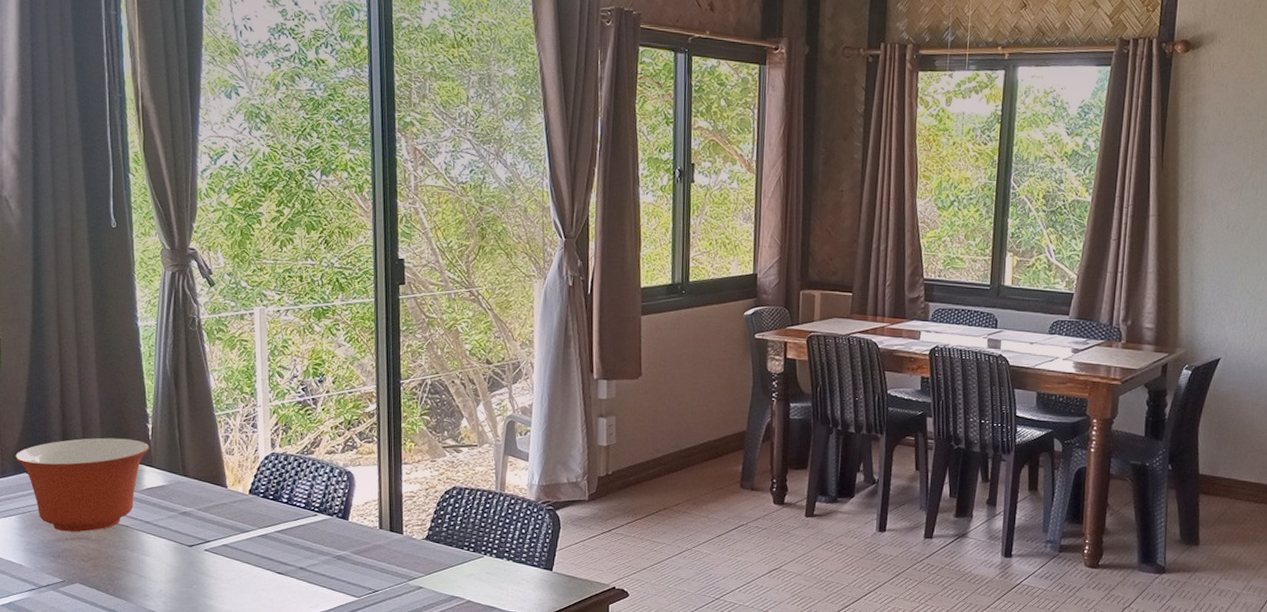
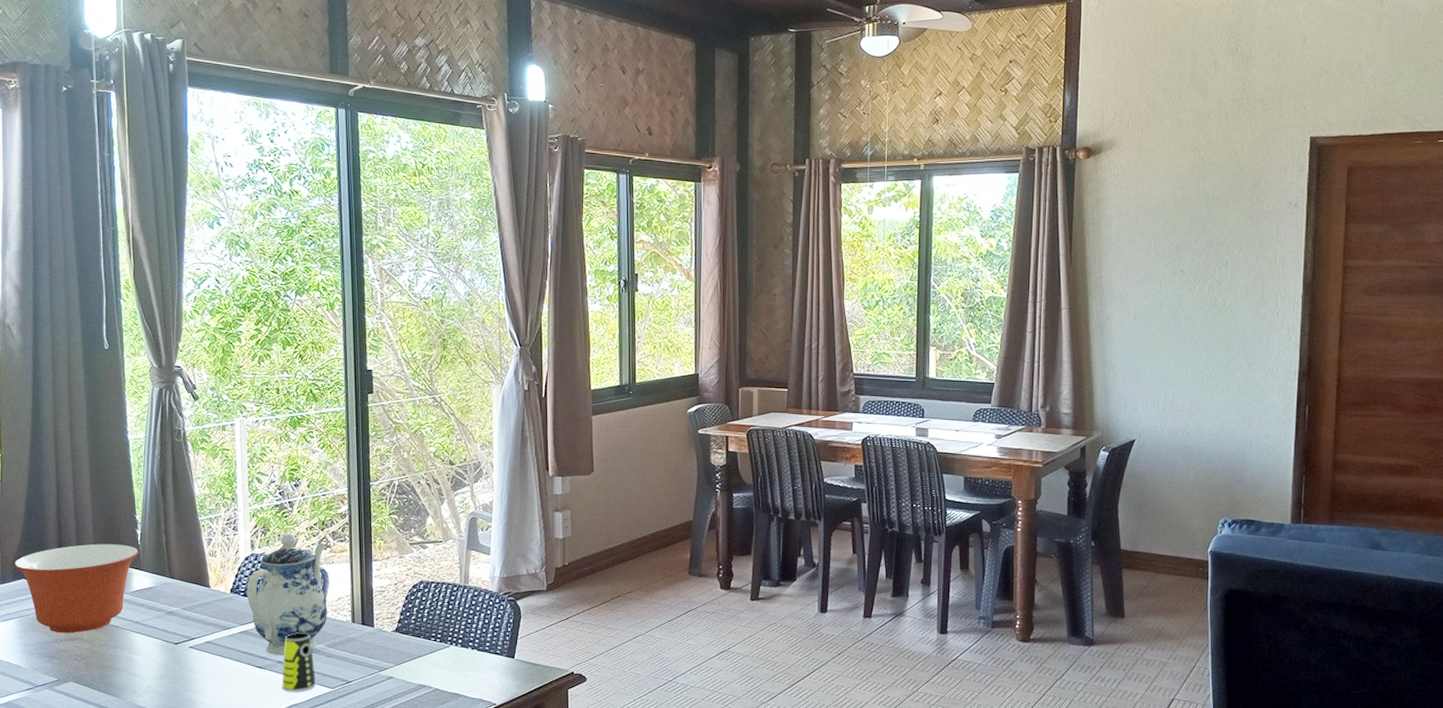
teapot: none [266,432,353,562] -> present [247,533,327,656]
cup: none [304,537,341,600] -> present [282,632,317,692]

